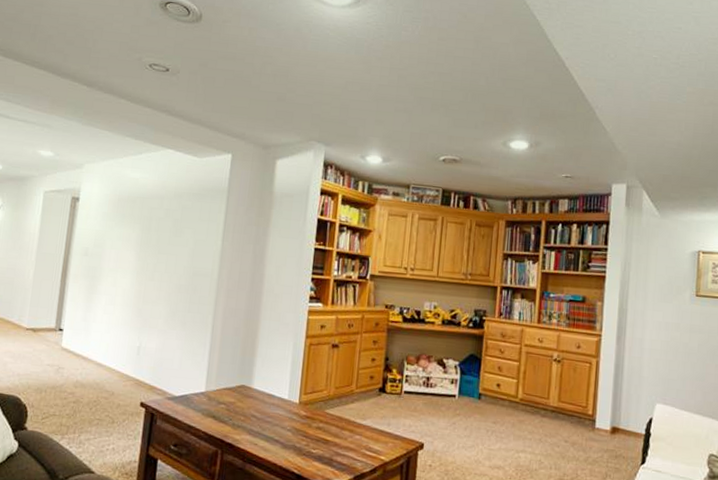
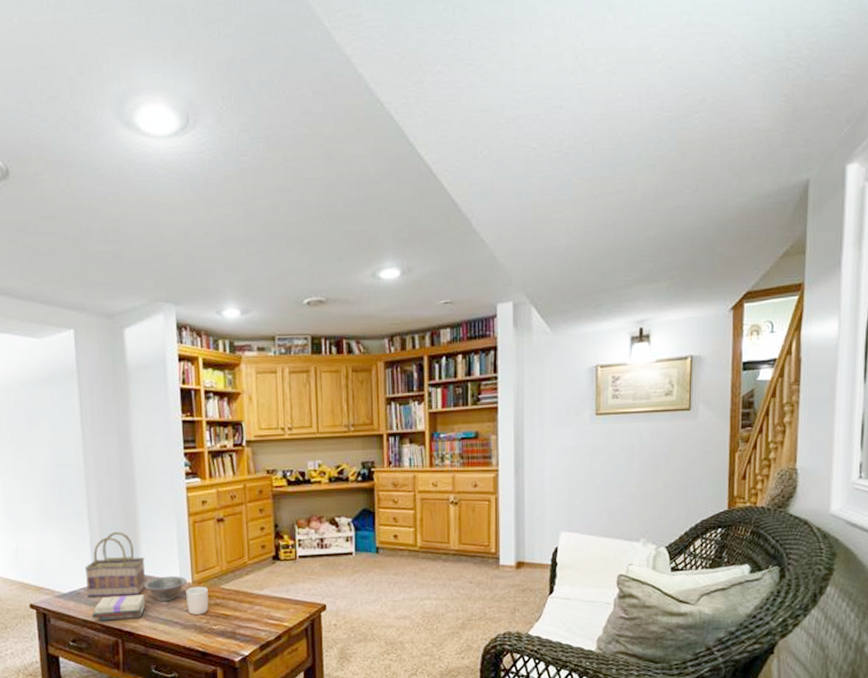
basket: none [197,342,258,409] -> present [84,531,145,598]
books: none [197,405,252,432] -> present [91,594,145,621]
decorative bowl: none [251,393,294,419] -> present [143,575,187,602]
mug: none [290,407,314,436] -> present [186,586,209,615]

